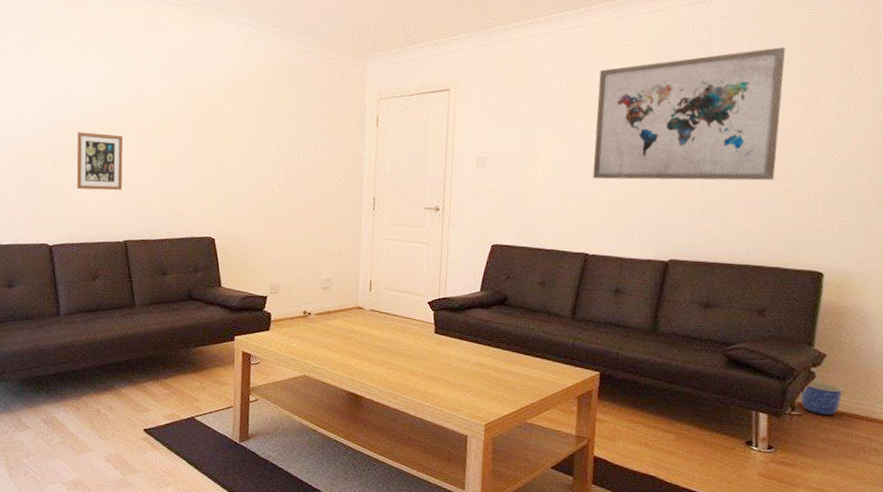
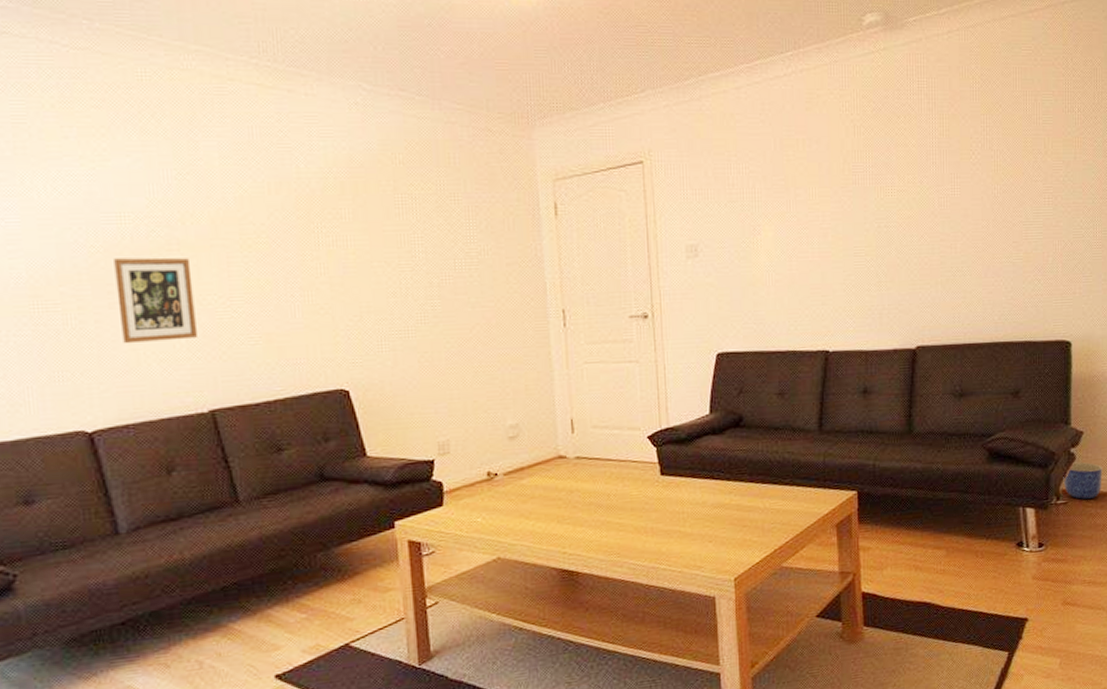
wall art: present [593,47,786,181] -> none [817,90,1013,259]

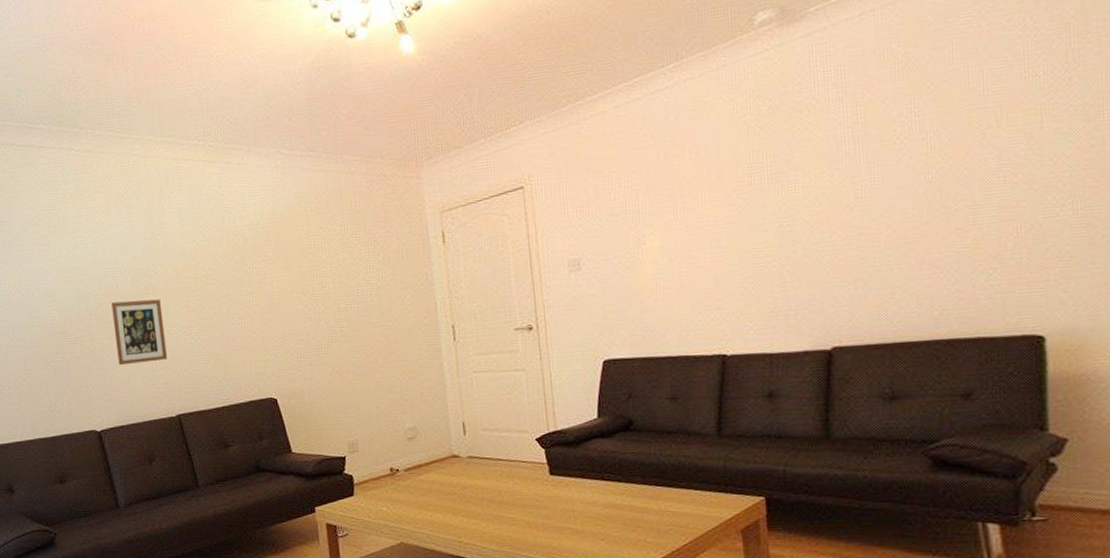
planter: present [1063,462,1103,499] -> none [1039,473,1100,517]

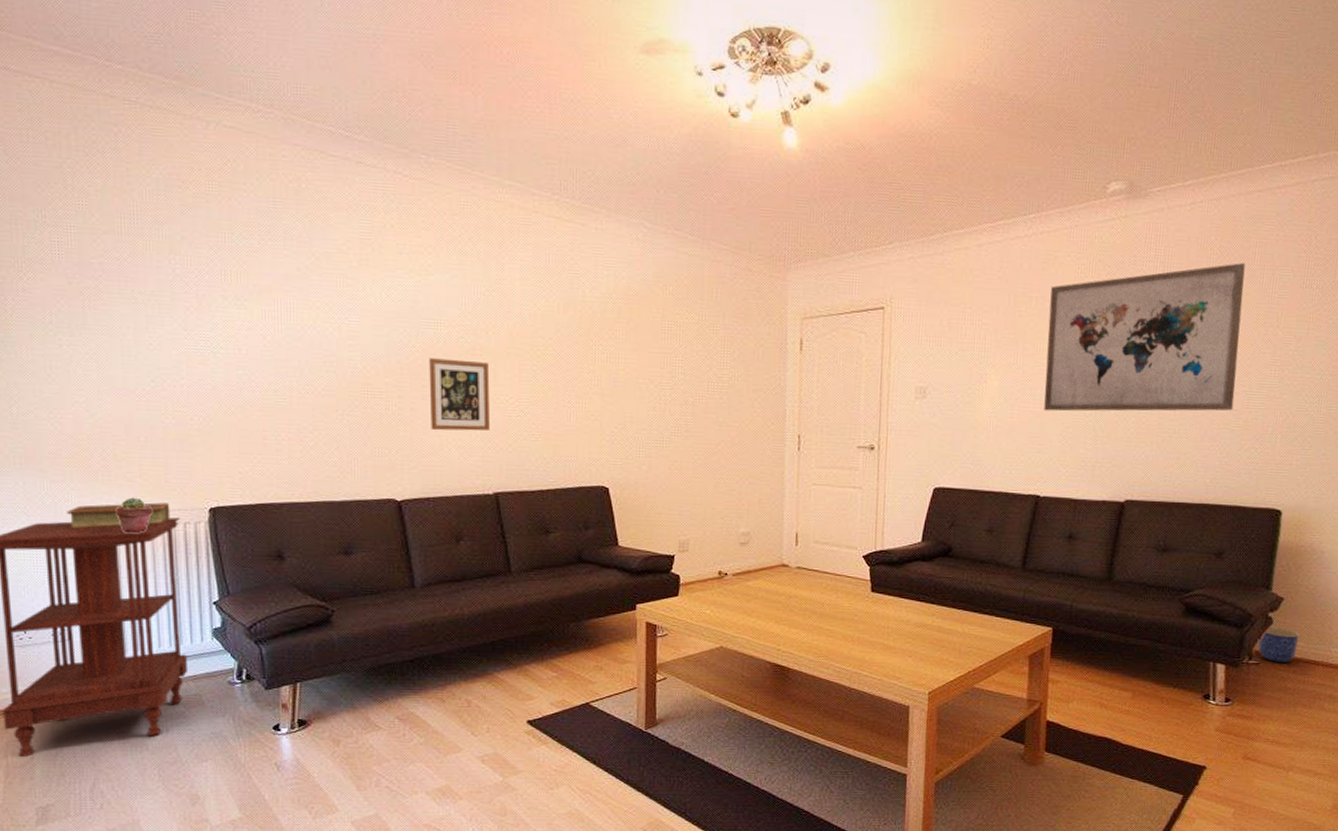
wall art: none [705,65,955,264] -> present [1044,263,1246,412]
planter: none [1039,473,1100,517] -> present [1257,626,1300,662]

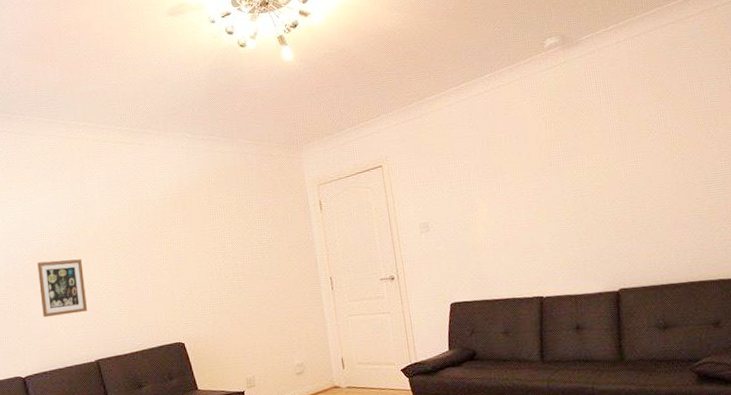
wall art: present [1044,263,1246,412] -> none [515,80,696,226]

